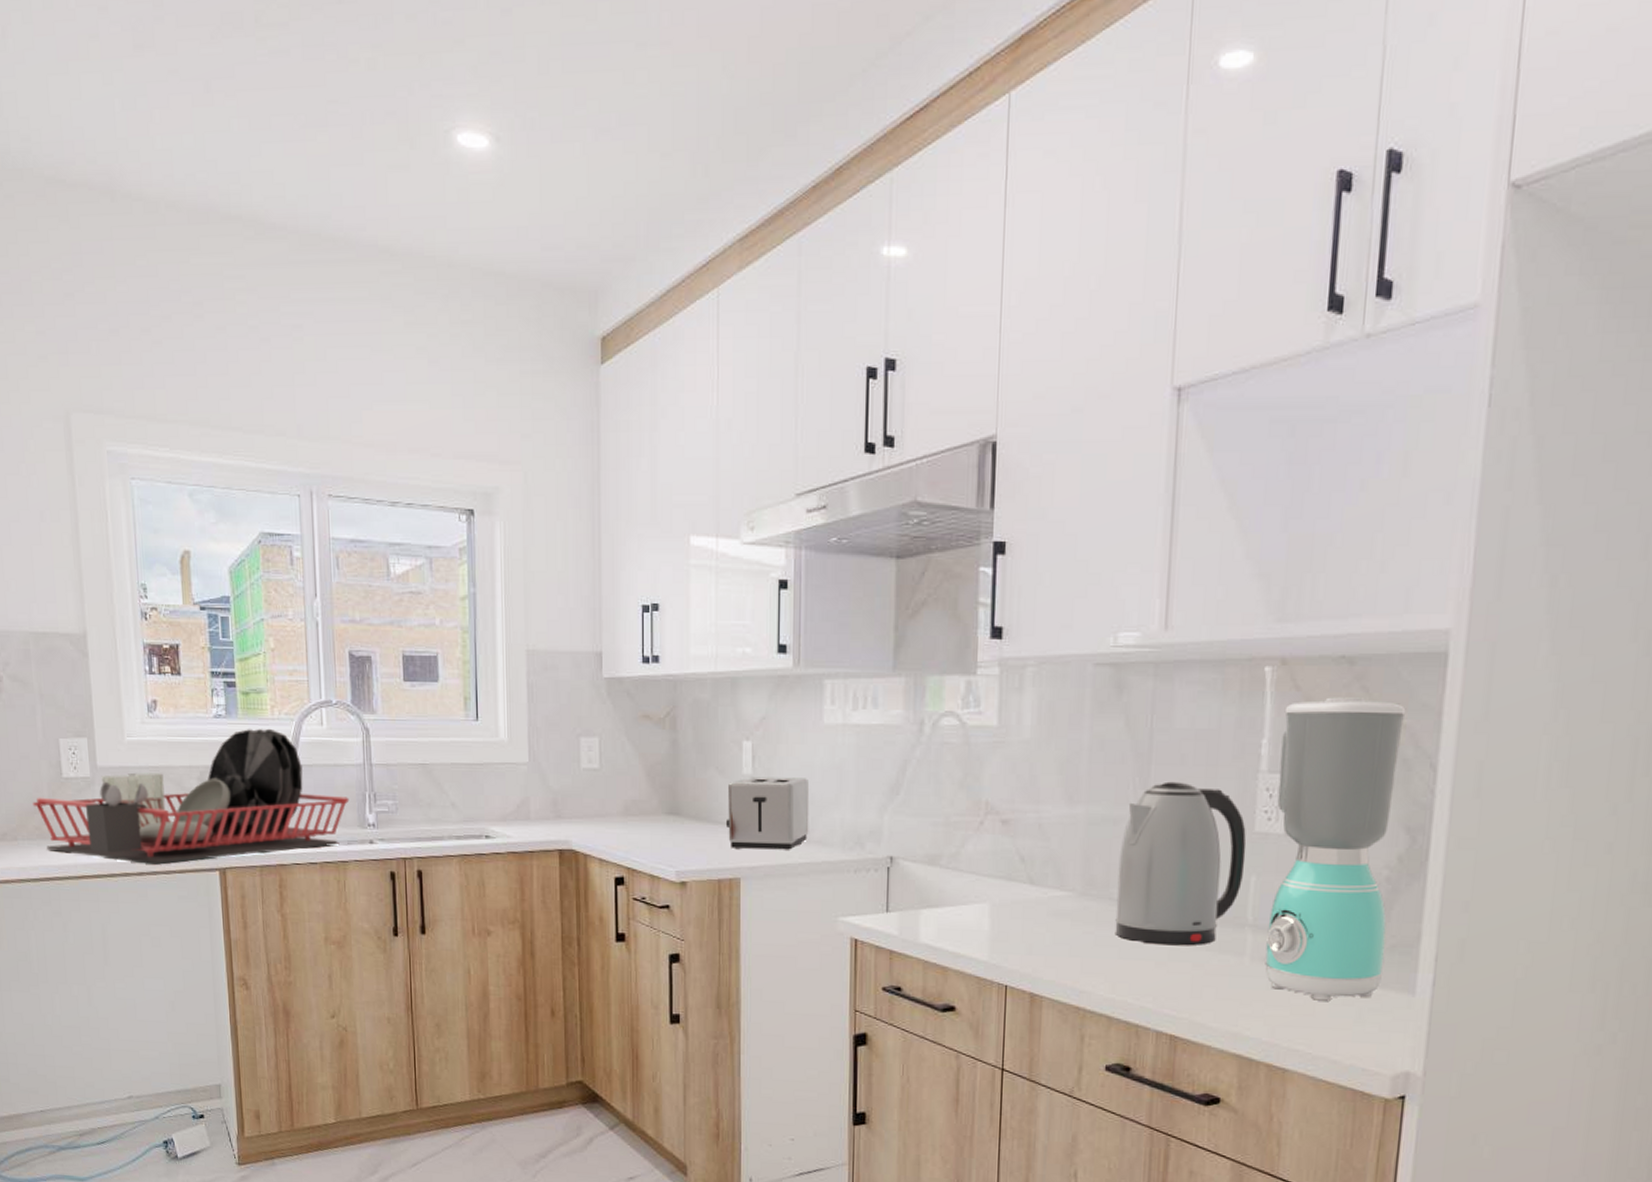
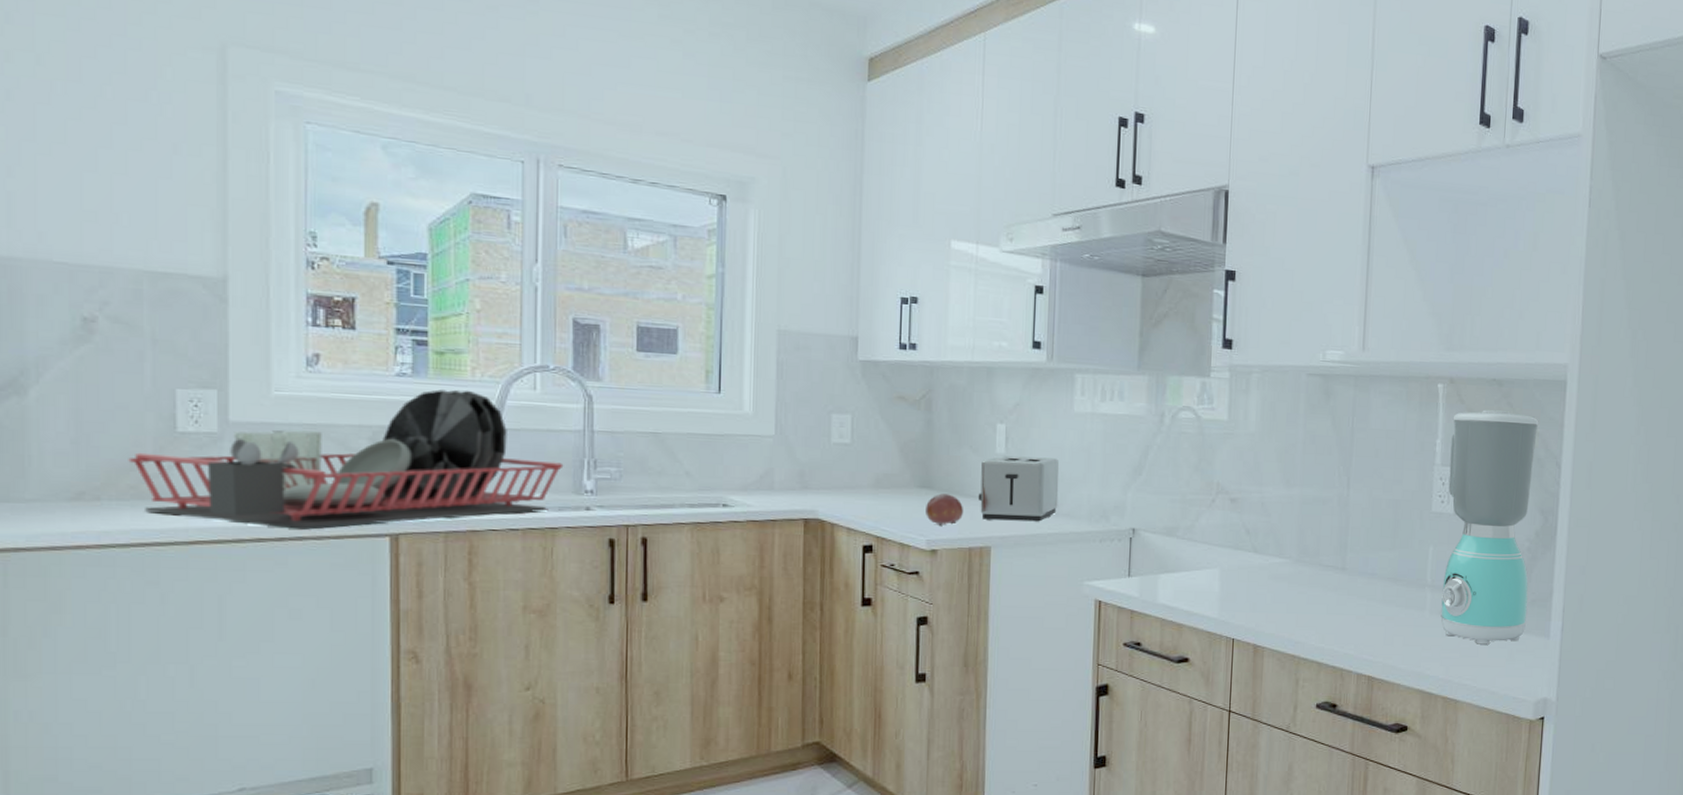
fruit: none [674,820,712,855] -> present [926,493,964,526]
kettle: present [1115,781,1247,946] -> none [1324,470,1426,603]

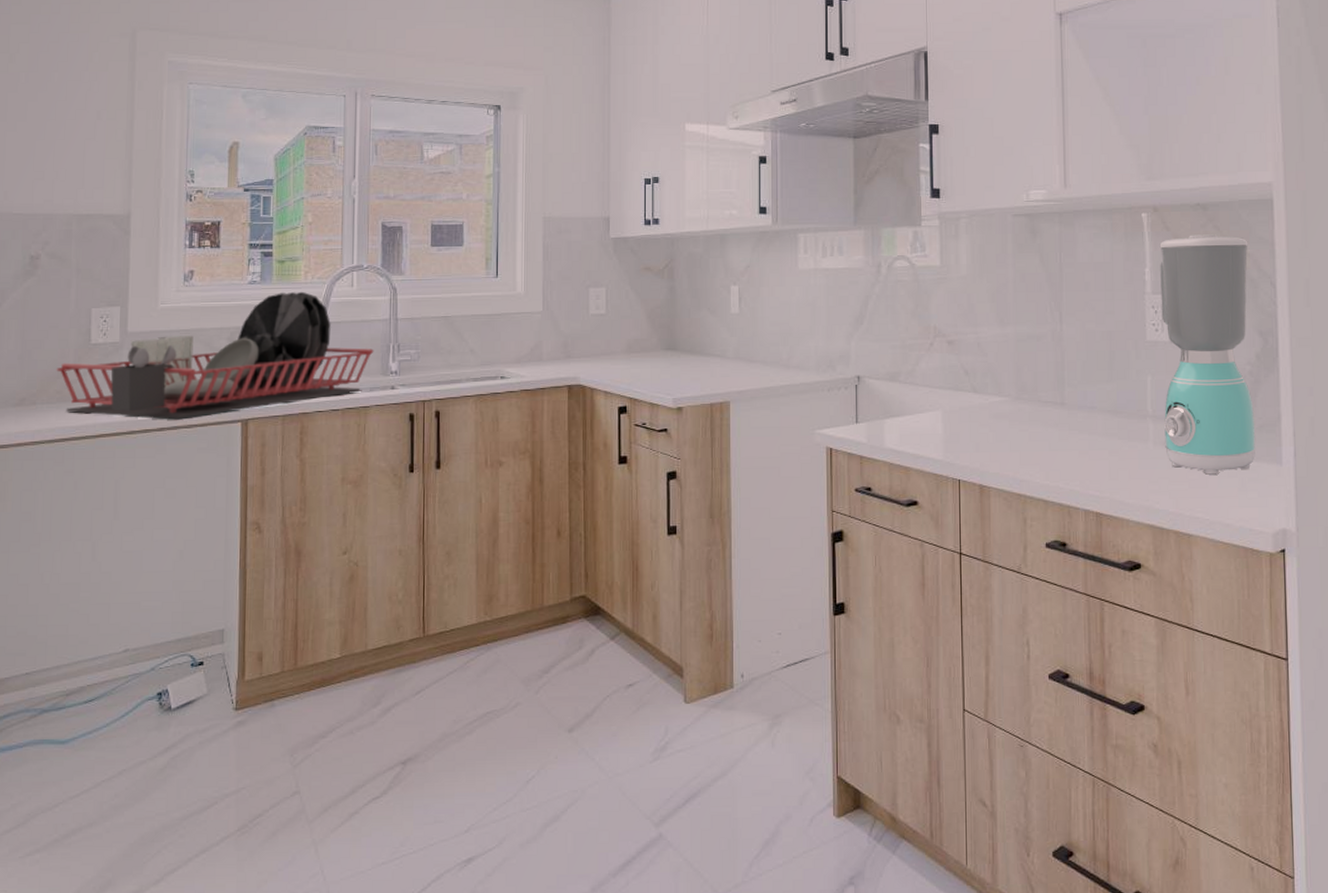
fruit: present [926,493,964,526] -> none [672,354,705,384]
toaster: present [978,455,1059,522] -> none [716,314,788,377]

